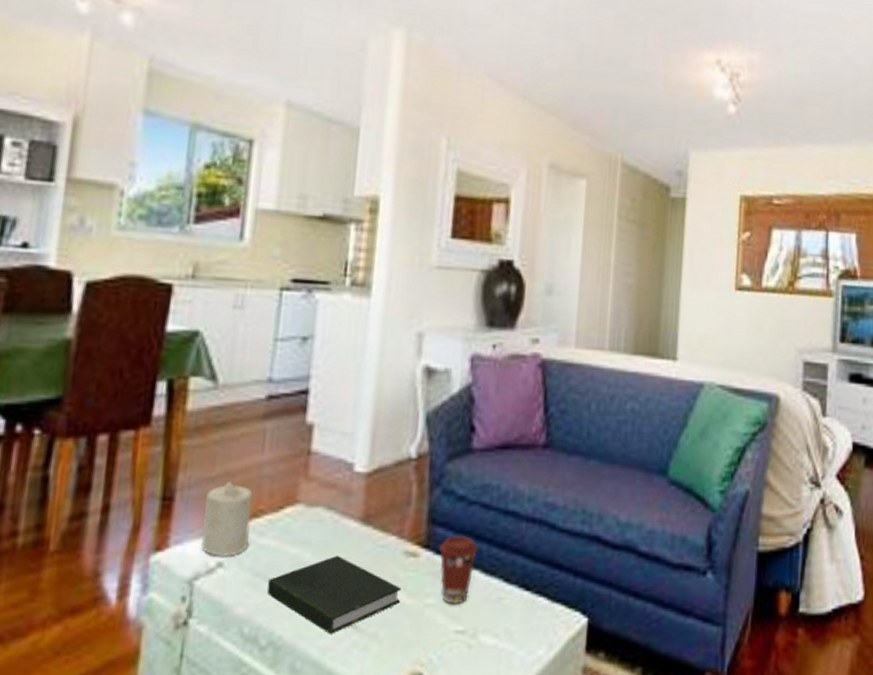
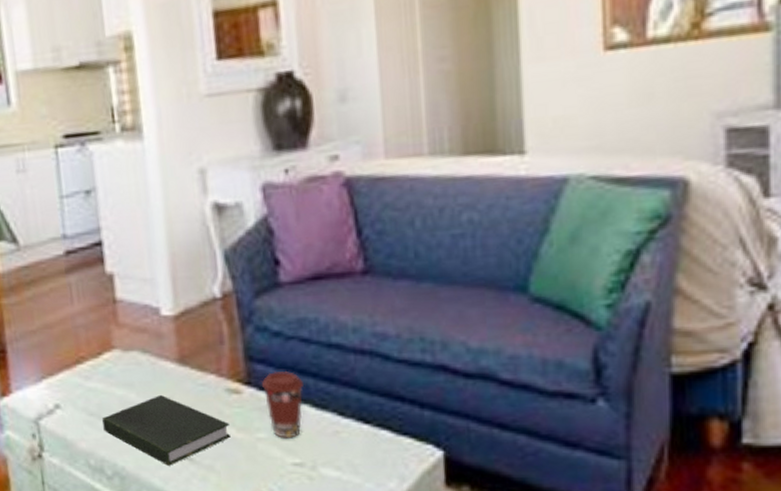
candle: present [201,481,253,556] -> none [32,332,78,399]

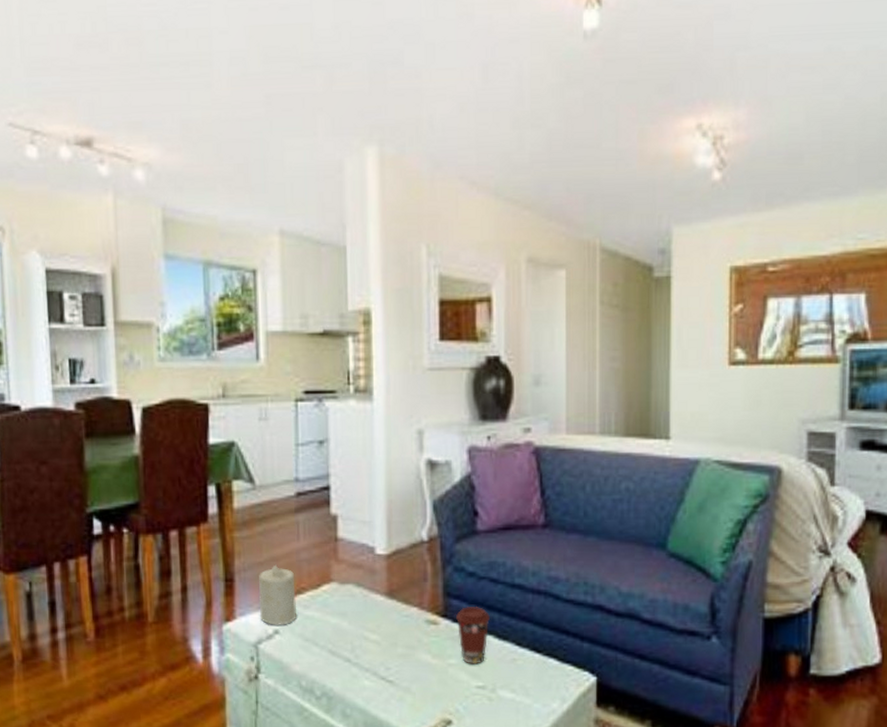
candle: none [32,332,78,399] -> present [259,564,297,625]
book: present [102,394,230,466] -> none [316,623,426,687]

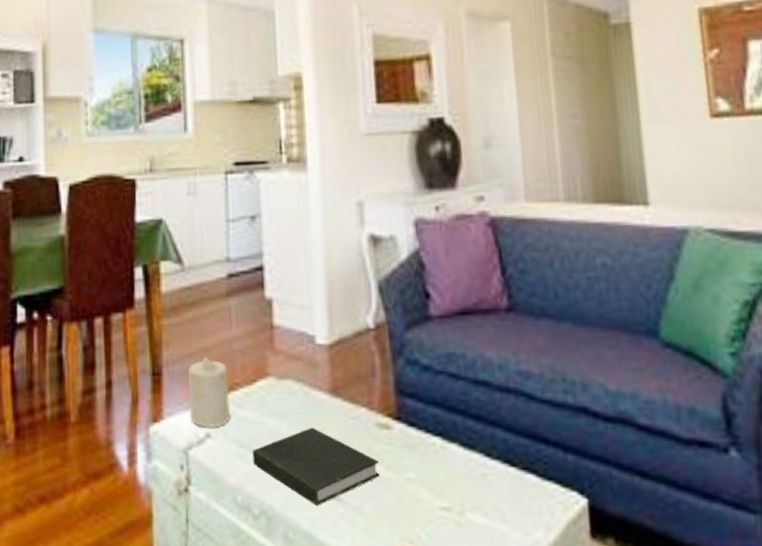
book: none [316,623,426,687] -> present [253,426,379,506]
coffee cup: present [456,607,490,664] -> none [411,407,452,480]

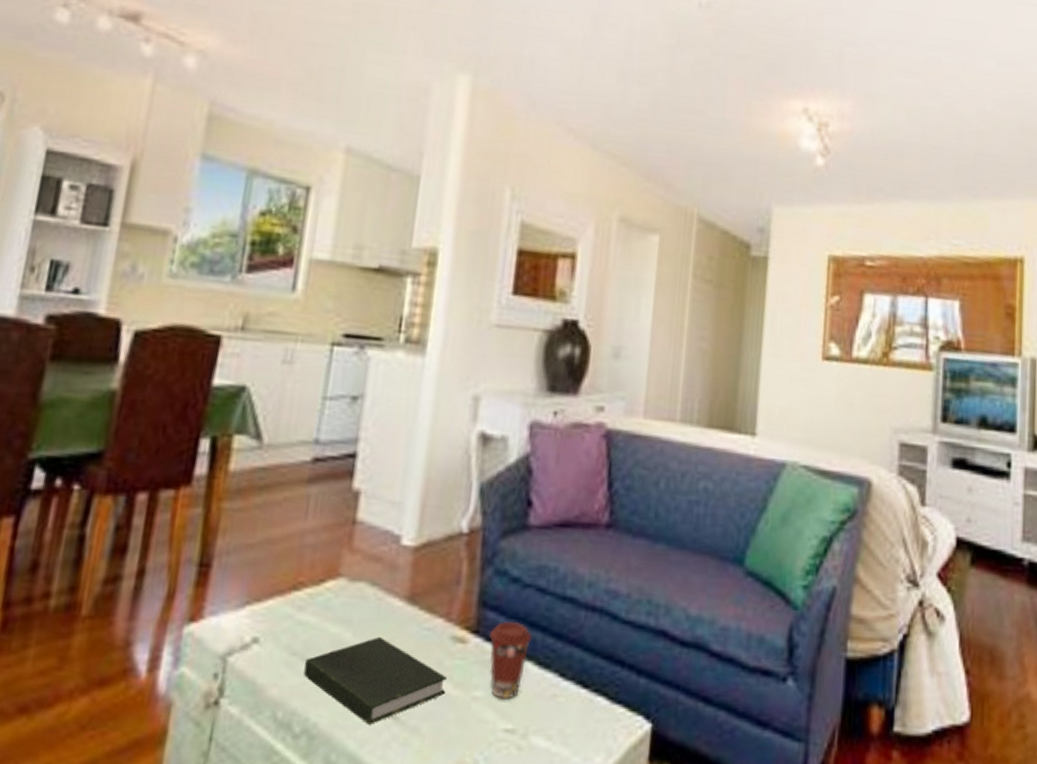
candle: present [188,356,231,428] -> none [237,549,293,632]
coffee cup: none [411,407,452,480] -> present [489,622,532,700]

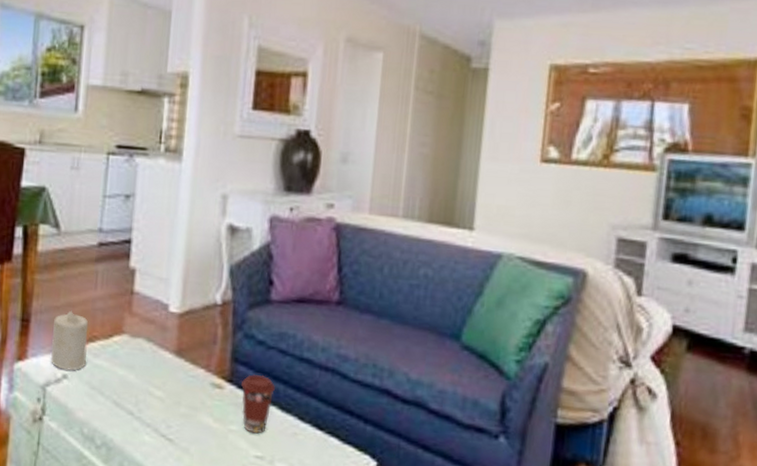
candle: none [237,549,293,632] -> present [51,310,89,371]
book: present [304,636,447,725] -> none [101,379,208,444]

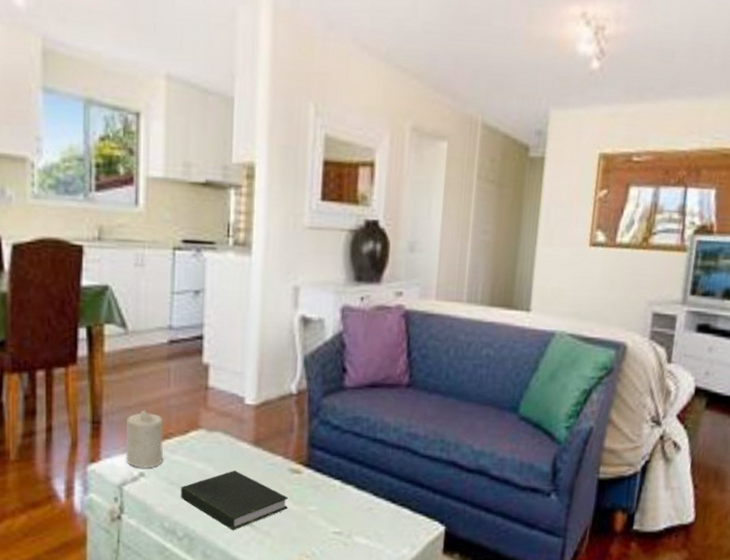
book: none [101,379,208,444] -> present [181,470,288,530]
coffee cup: present [241,374,275,434] -> none [319,458,351,512]

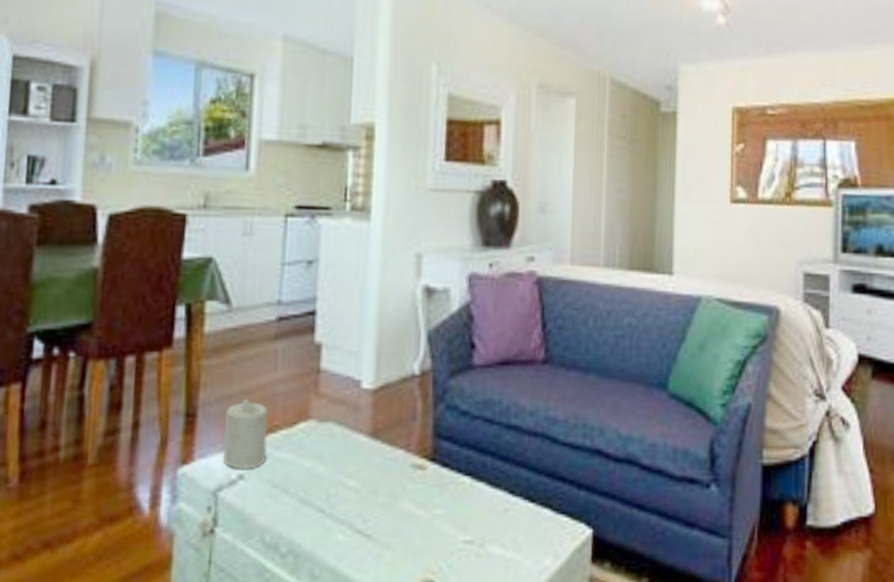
book: present [181,470,288,530] -> none [286,467,410,543]

